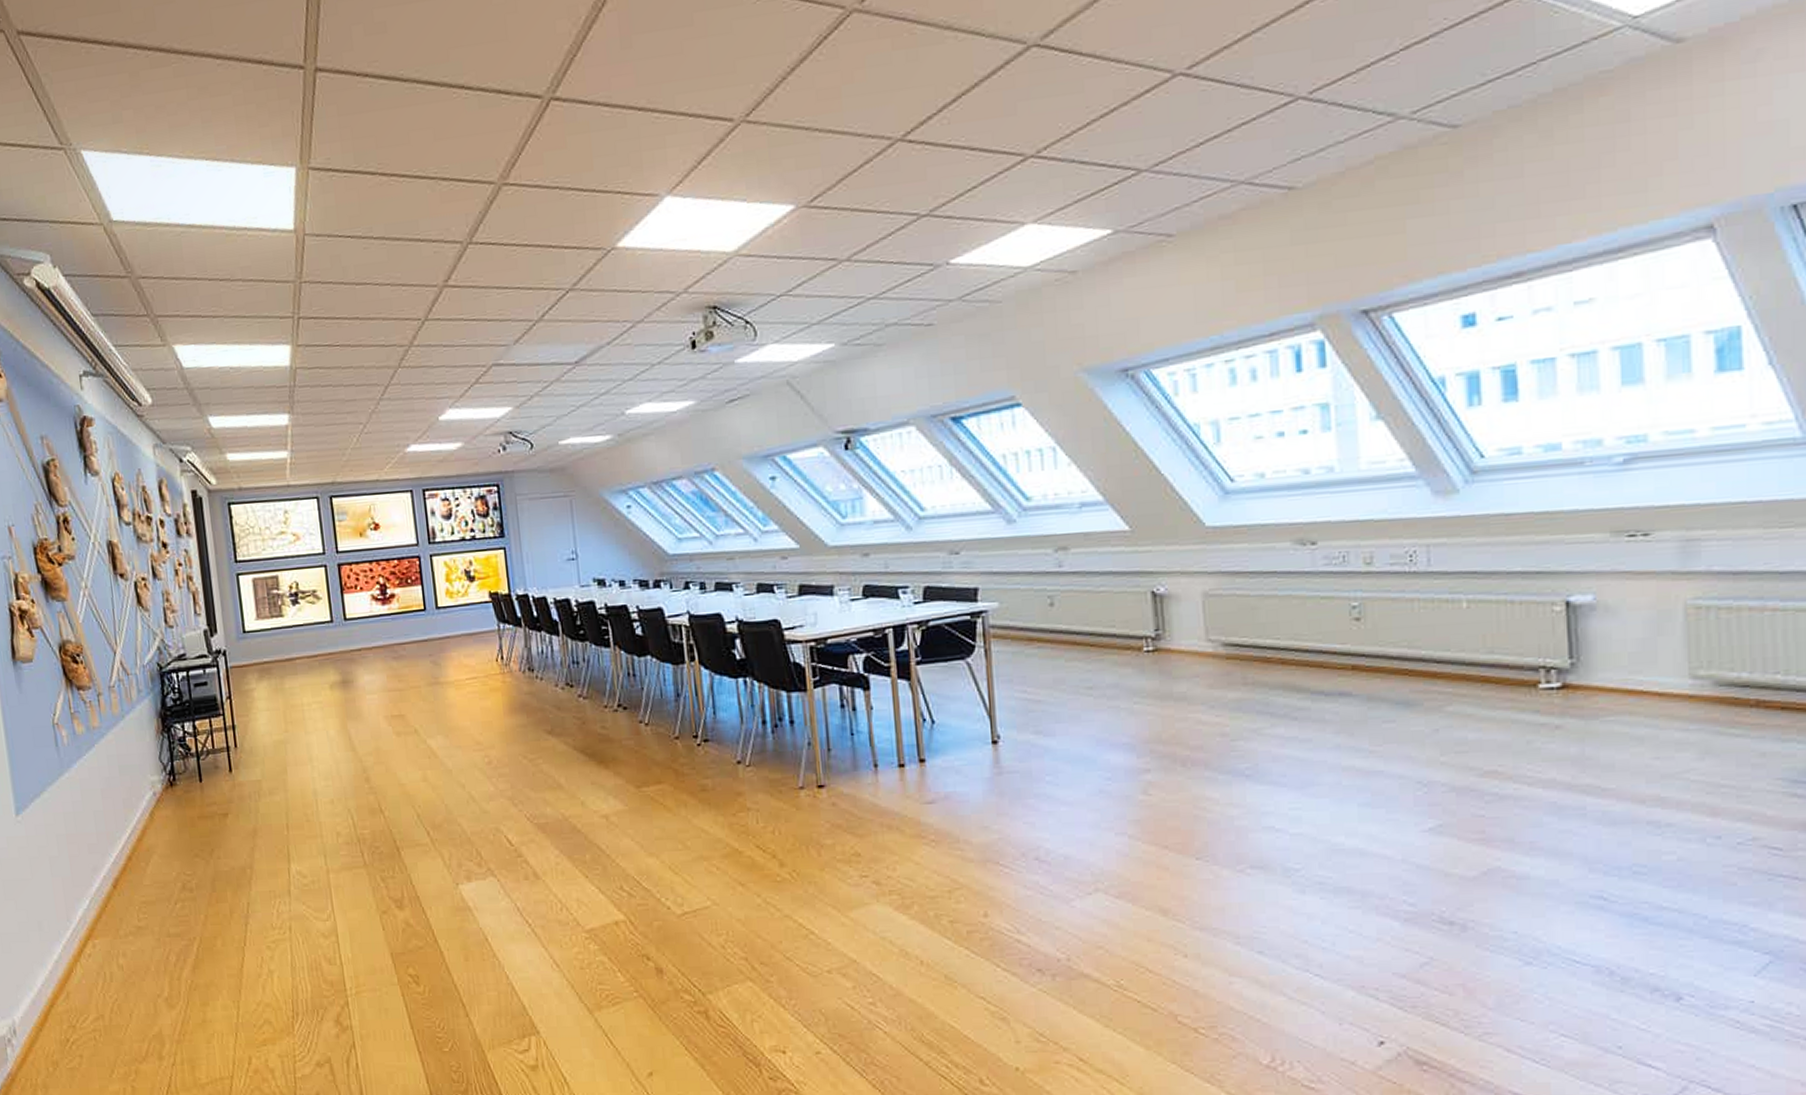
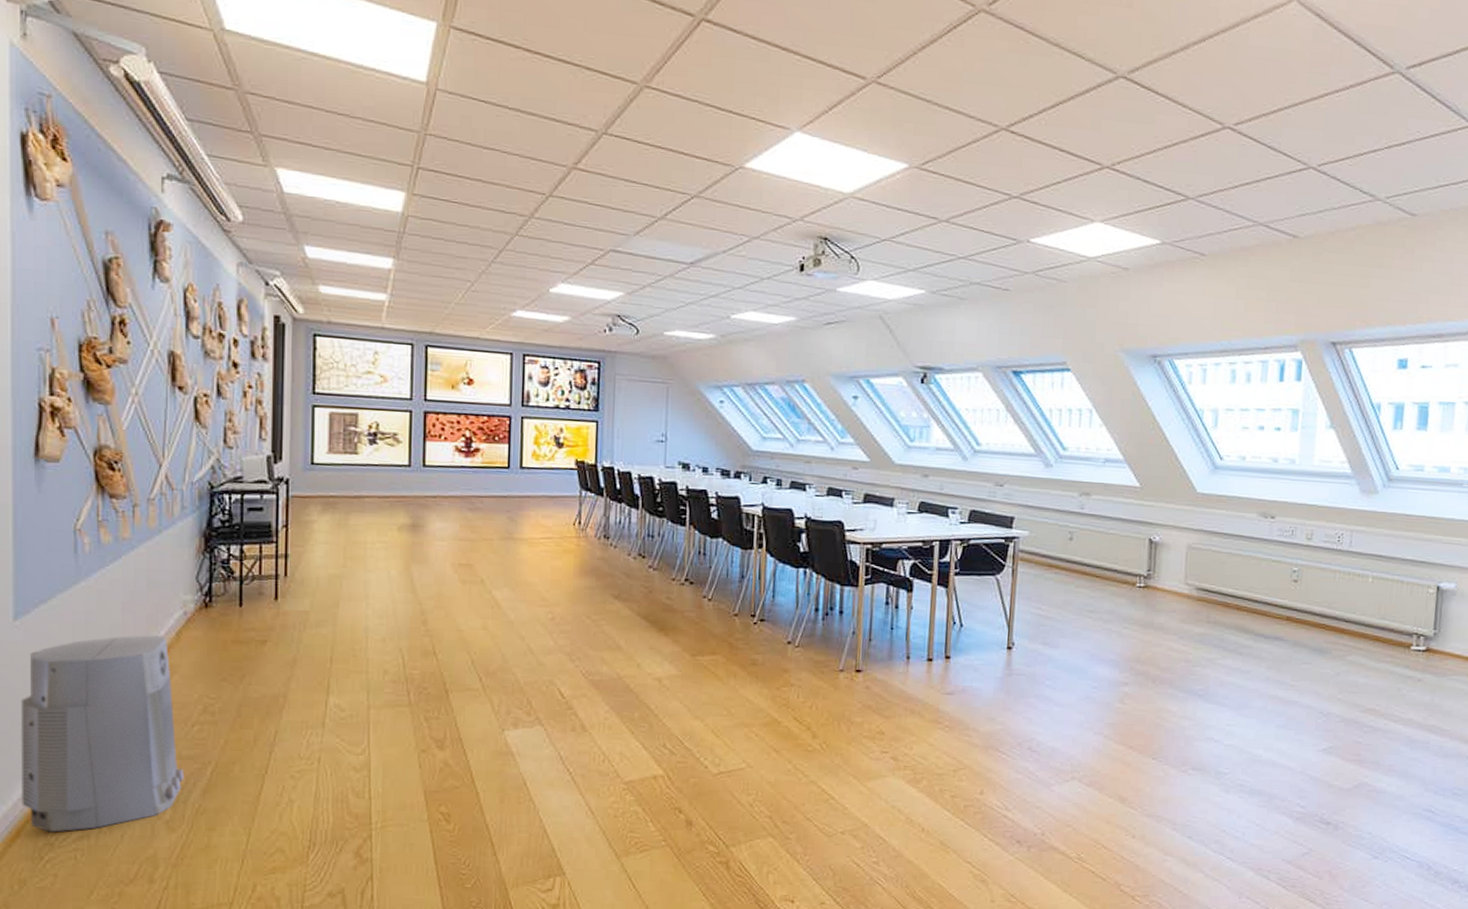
air purifier: none [32,818,175,1015] -> present [21,635,185,833]

